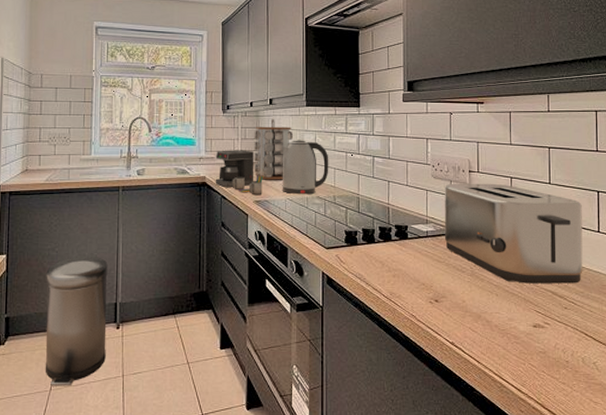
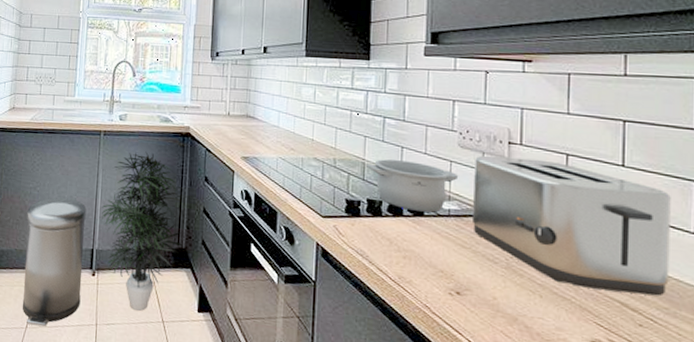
plant: none [121,203,205,357] -> present [99,152,184,312]
coffee maker: present [215,150,265,196] -> none [199,100,255,152]
spice rack: present [253,118,294,180] -> none [242,68,290,137]
kettle: present [282,140,329,195] -> none [273,93,330,155]
cooking pot: none [361,193,433,235] -> present [366,159,459,213]

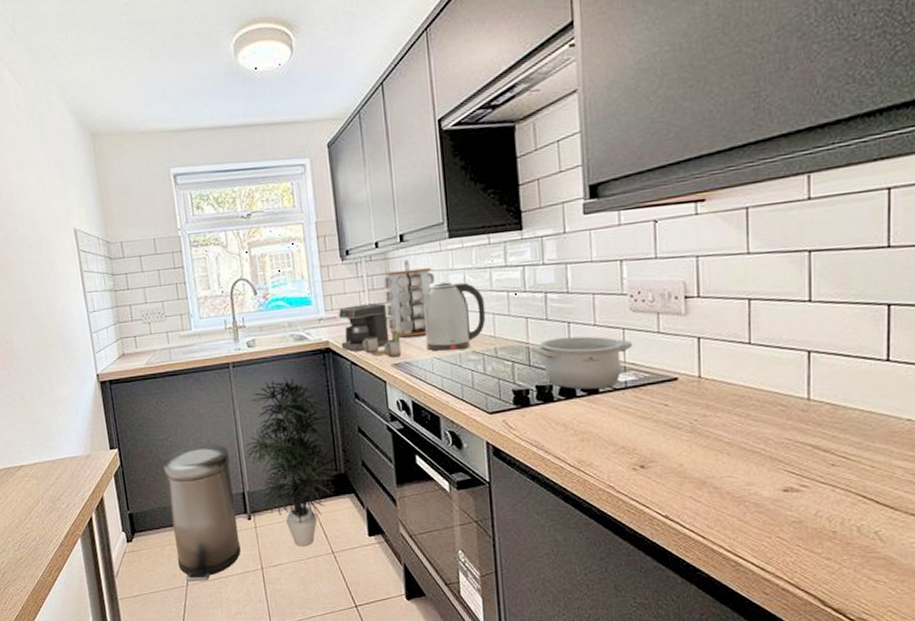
coffee maker: none [199,100,255,152] -> present [338,303,403,358]
spice rack: none [242,68,290,137] -> present [383,259,436,338]
kettle: none [273,93,330,155] -> present [421,282,486,352]
toaster: present [473,155,671,296] -> none [649,309,862,438]

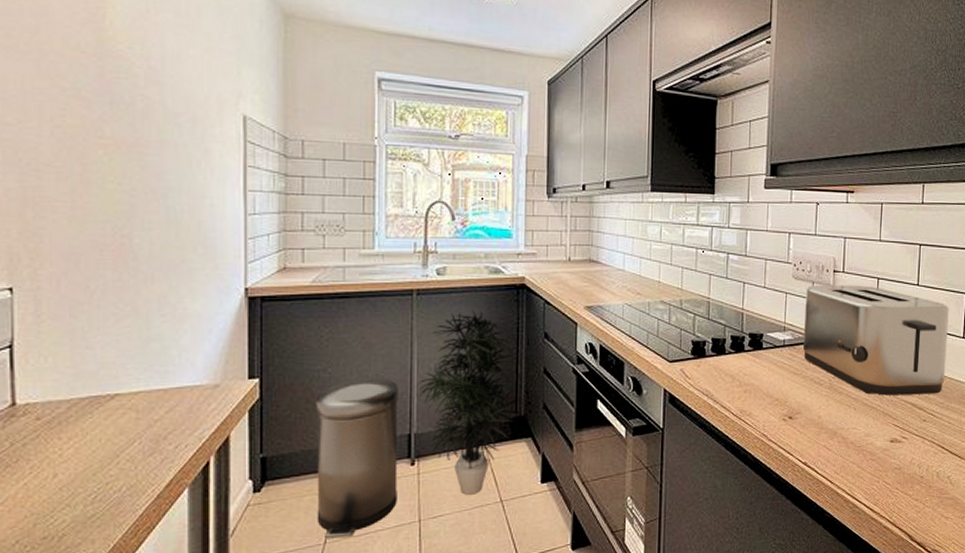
coffee maker: present [338,303,403,358] -> none [537,244,599,300]
spice rack: present [383,259,436,338] -> none [585,205,635,281]
kettle: present [421,282,486,352] -> none [619,232,676,299]
cooking pot: present [531,336,633,390] -> none [711,296,793,345]
toaster: none [649,309,862,438] -> present [803,284,949,396]

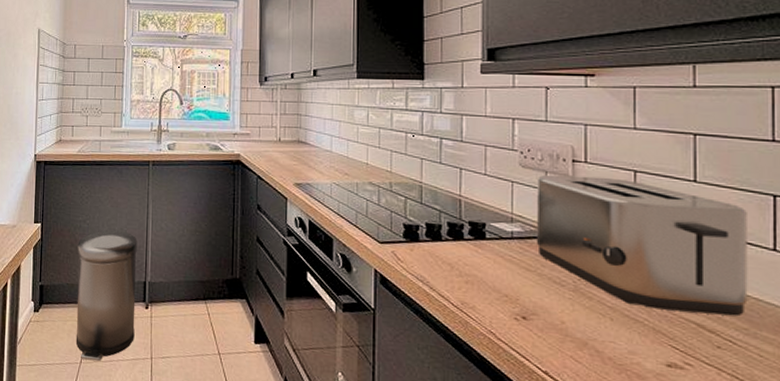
plant: present [416,310,523,496] -> none [151,181,238,344]

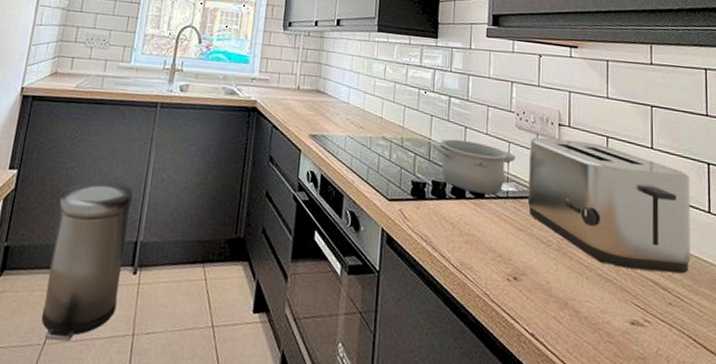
cooking pot: none [424,181,521,236] -> present [432,139,516,195]

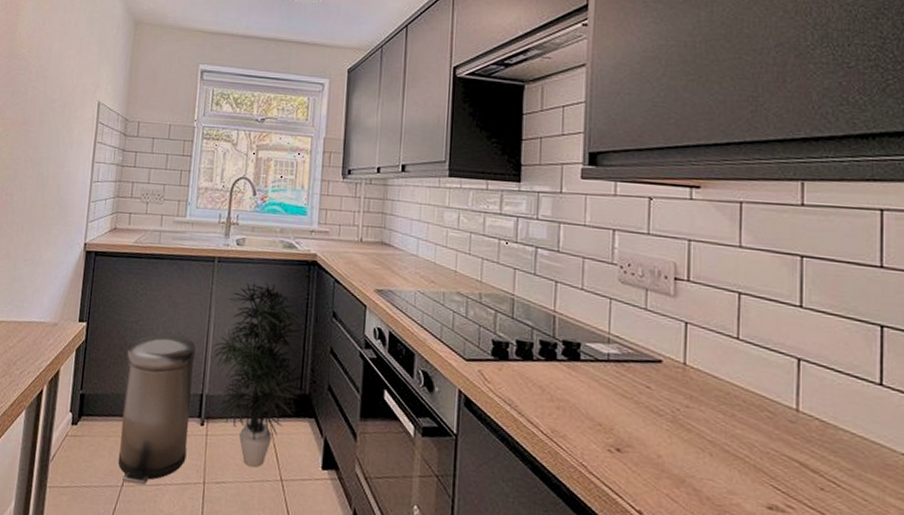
plant: none [147,127,244,316] -> present [211,282,308,468]
cooking pot: present [432,139,516,195] -> none [516,295,619,357]
toaster: present [528,136,691,274] -> none [635,292,854,456]

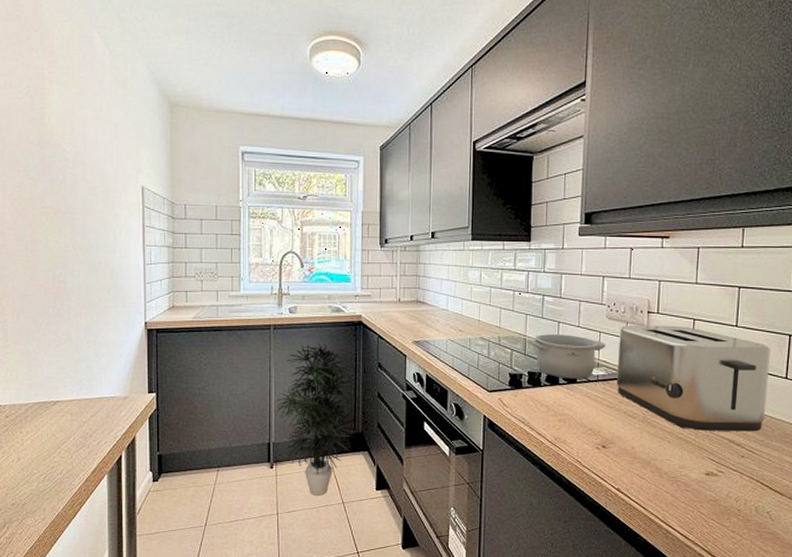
pedal bin: present [118,333,196,485] -> none [197,396,260,523]
cooking pot: none [516,295,619,357] -> present [528,334,606,379]
toaster: none [635,292,854,456] -> present [617,324,770,432]

